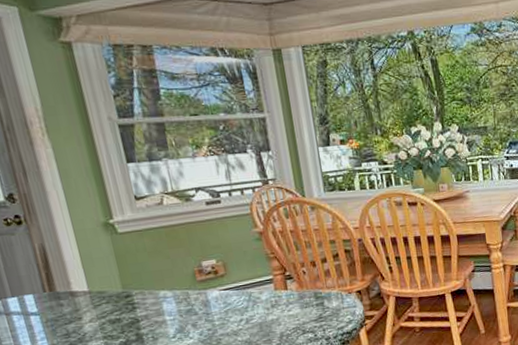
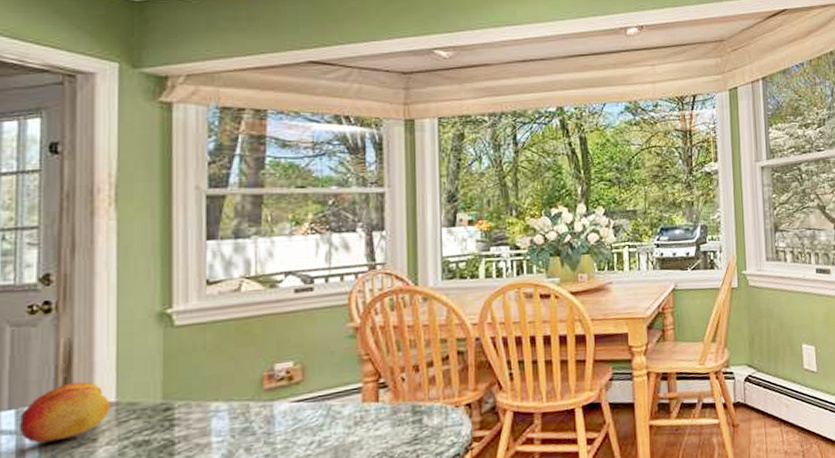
fruit: none [21,276,86,321] -> present [20,381,110,444]

